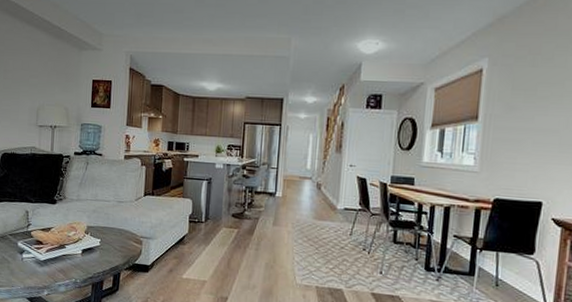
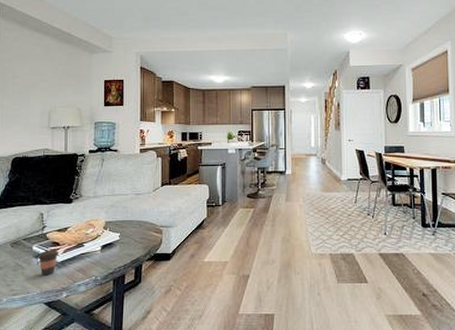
coffee cup: none [22,247,42,272] -> present [37,249,59,275]

